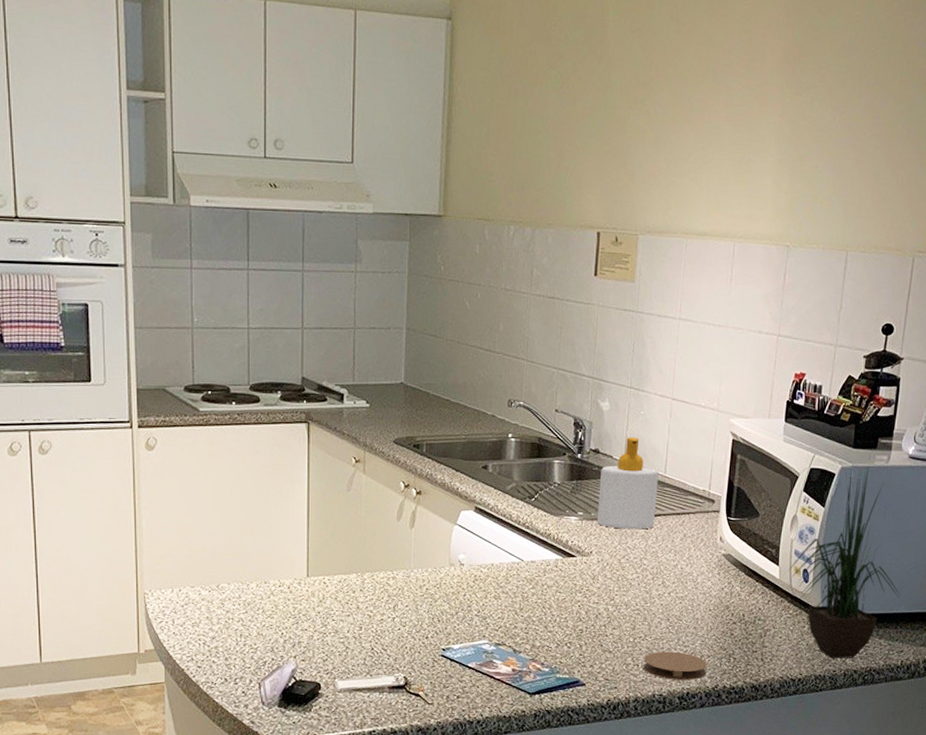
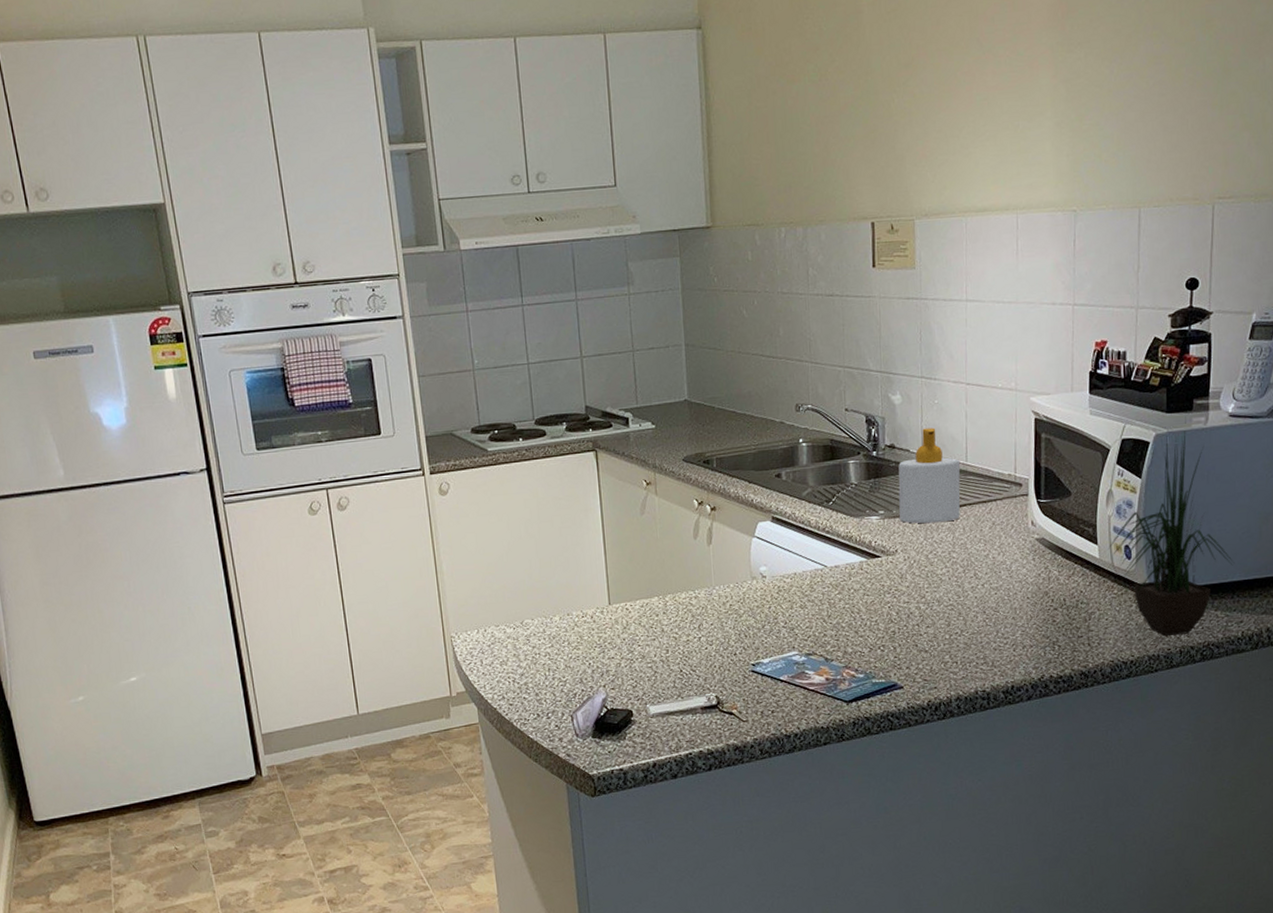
coaster: present [643,651,708,680] -> none [962,644,1031,674]

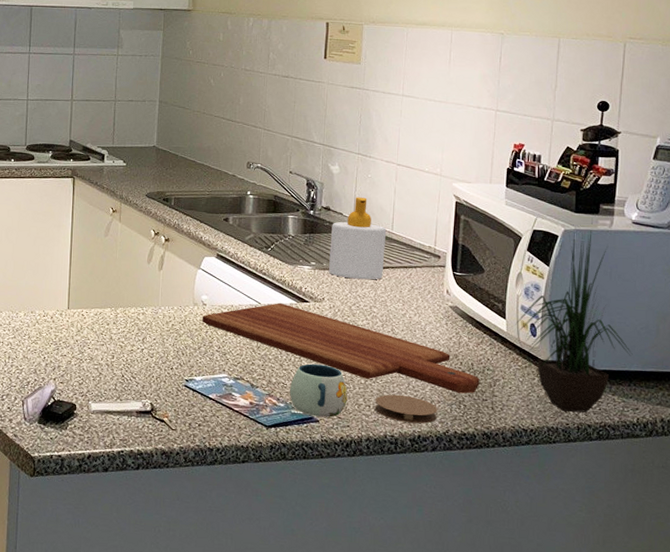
cutting board: none [763,562,1074,634] -> present [202,303,480,394]
mug: none [868,624,932,683] -> present [290,363,348,418]
coaster: none [962,644,1031,674] -> present [374,394,438,424]

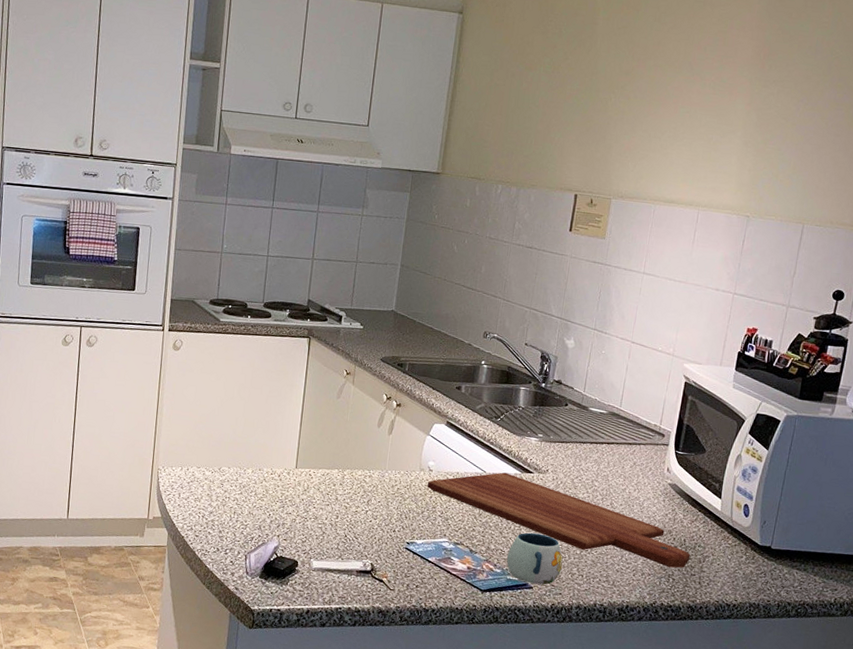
soap bottle: present [328,197,387,280] -> none [554,372,615,455]
coaster: present [374,394,438,424] -> none [587,565,648,595]
potted plant: present [515,218,633,413] -> none [729,405,838,591]

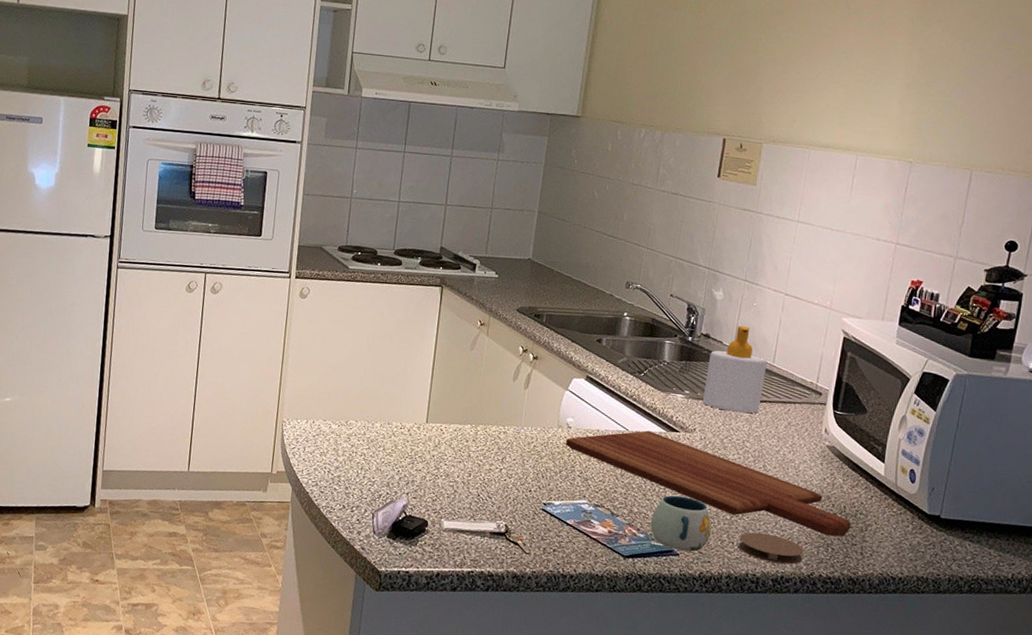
soap bottle: none [554,372,615,455] -> present [702,326,768,414]
coaster: none [587,565,648,595] -> present [738,532,805,565]

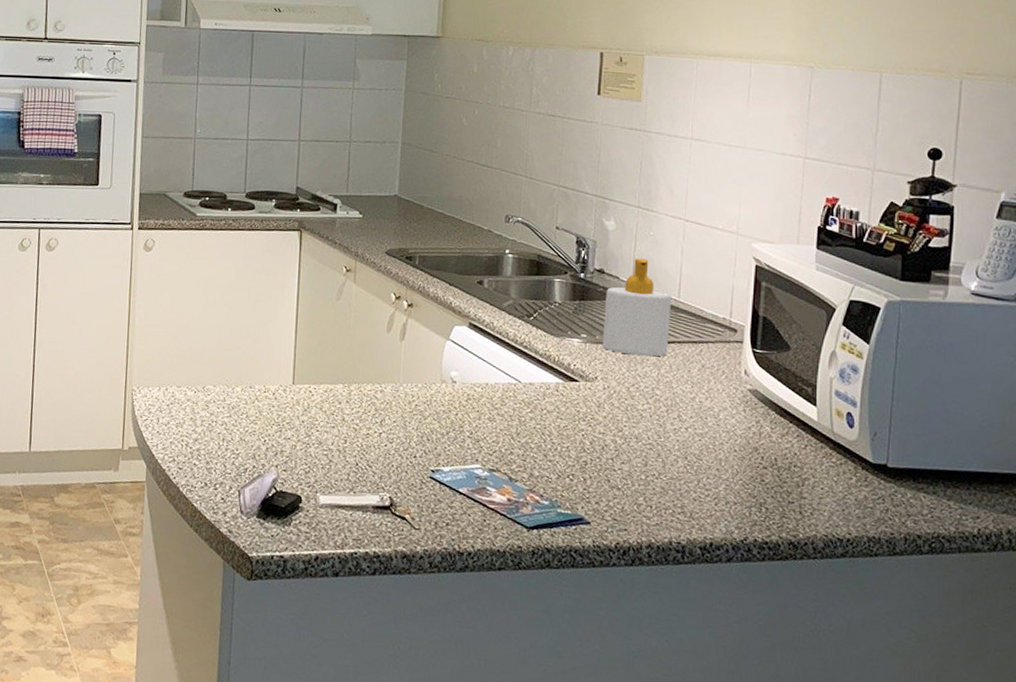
cutting board: present [566,430,851,537] -> none [452,381,785,494]
mug: present [651,495,712,552] -> none [555,454,625,519]
coaster: present [738,532,805,565] -> none [657,493,735,529]

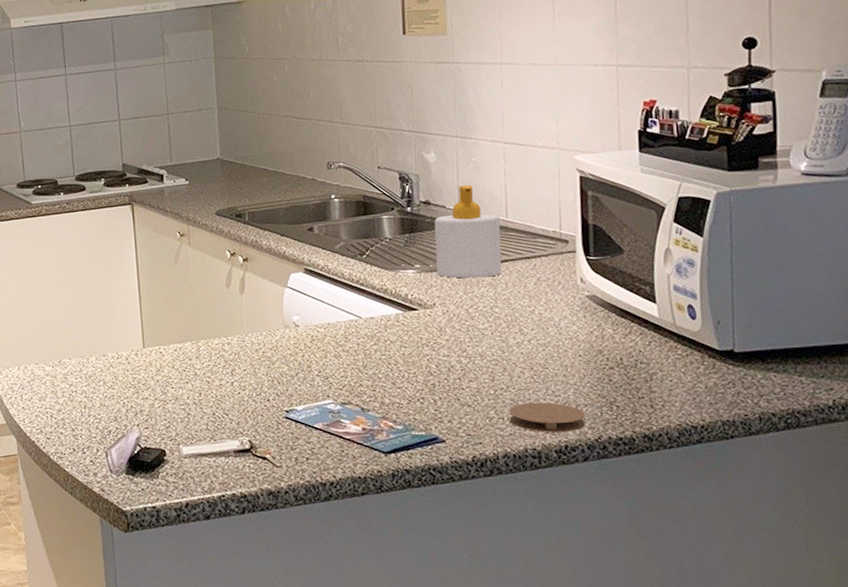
coaster: none [657,493,735,529] -> present [509,402,586,432]

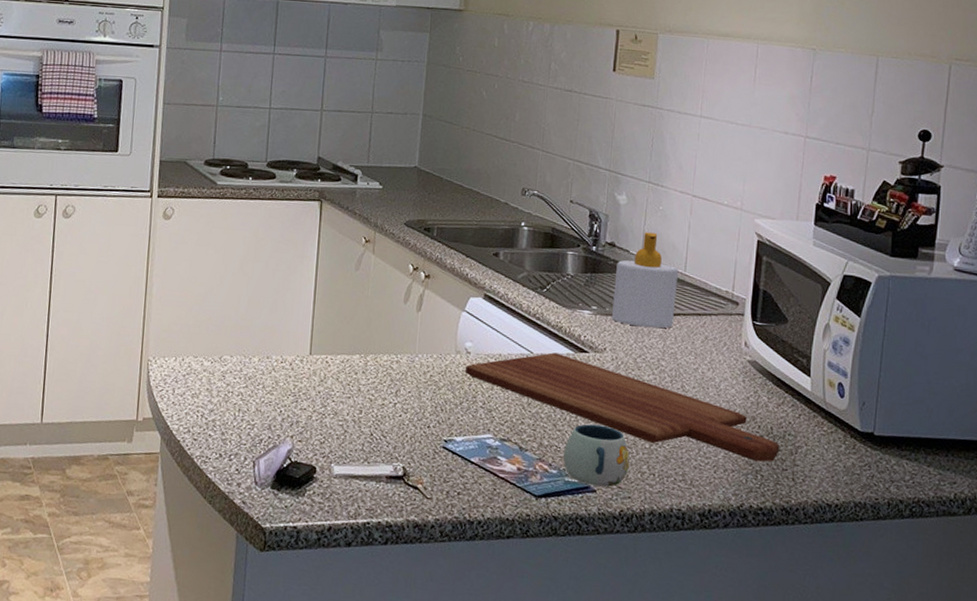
cutting board: none [296,314,633,393] -> present [465,352,780,462]
mug: none [407,377,476,436] -> present [563,424,630,487]
coaster: present [509,402,586,432] -> none [660,461,732,496]

